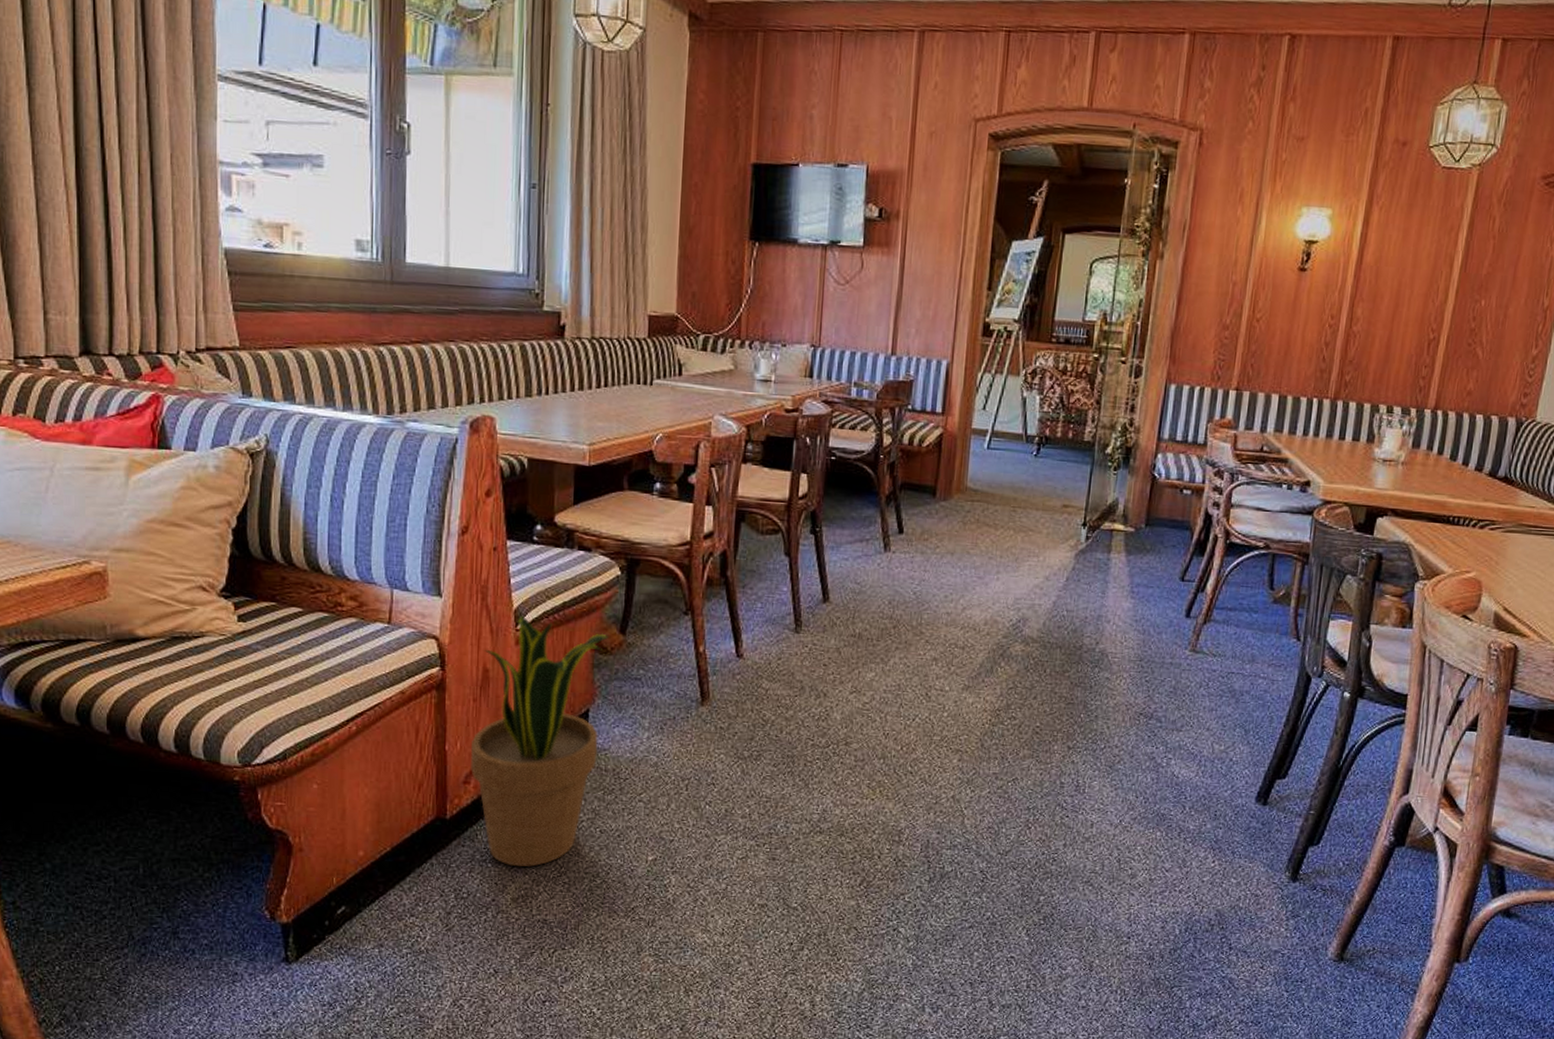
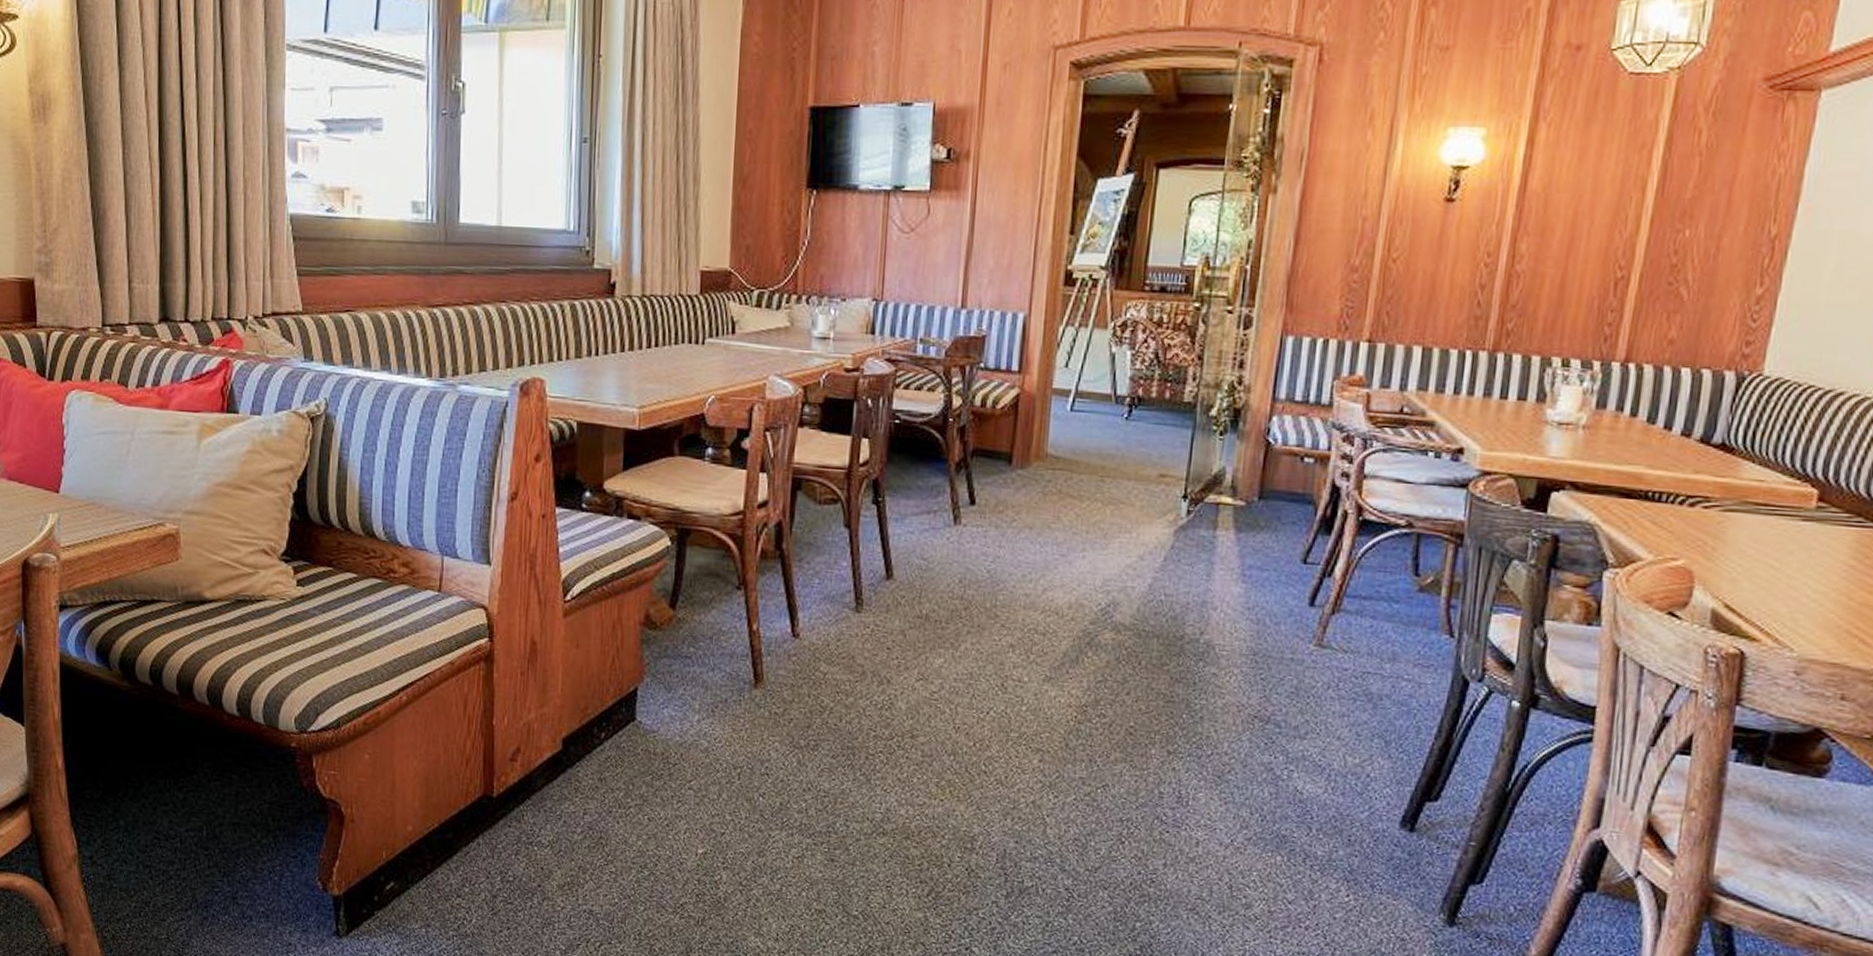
potted plant: present [469,615,610,867] -> none [516,586,659,853]

